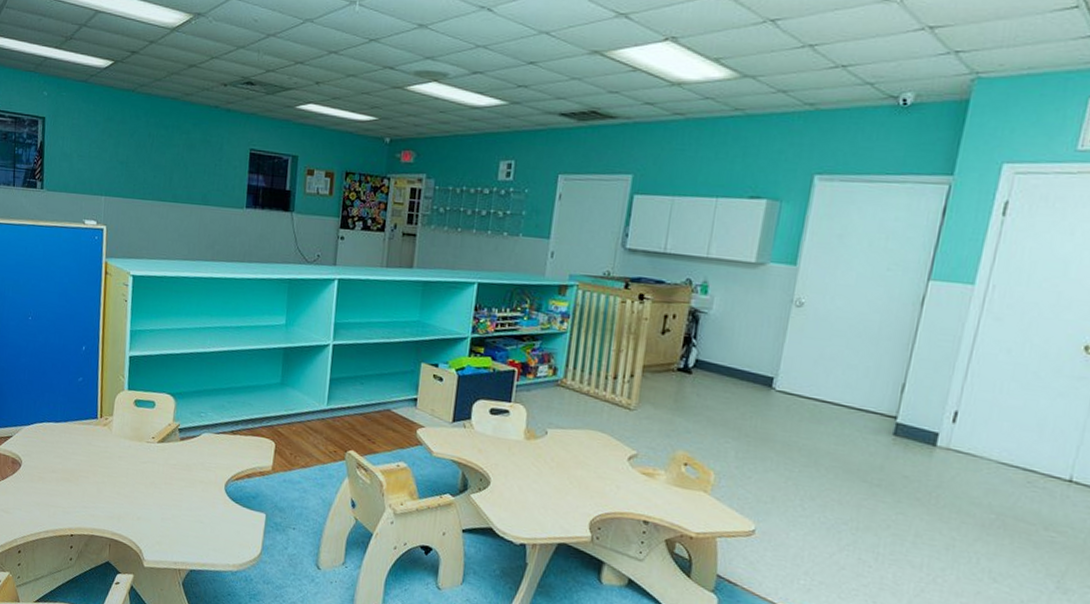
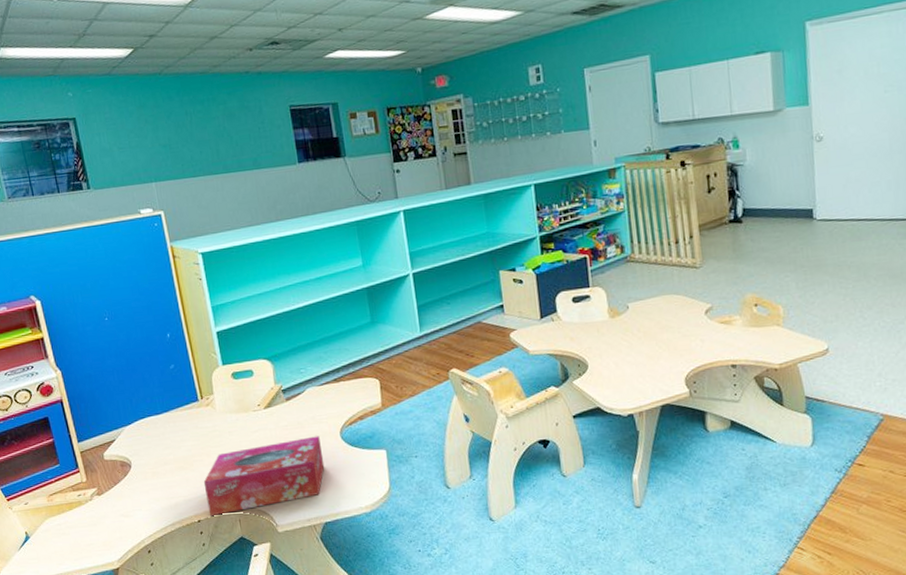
tissue box: none [82,475,204,541] -> present [203,436,325,517]

